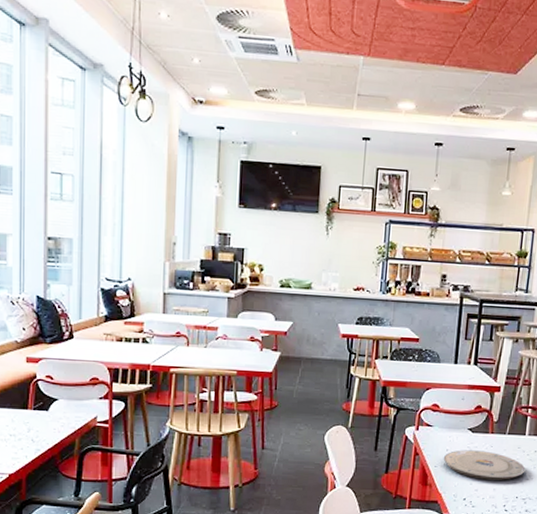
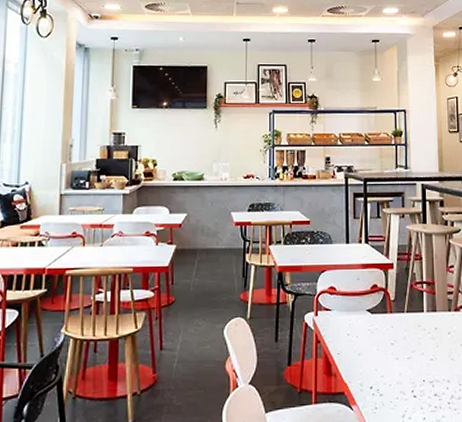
plate: present [443,450,526,480] -> none [345,332,429,364]

